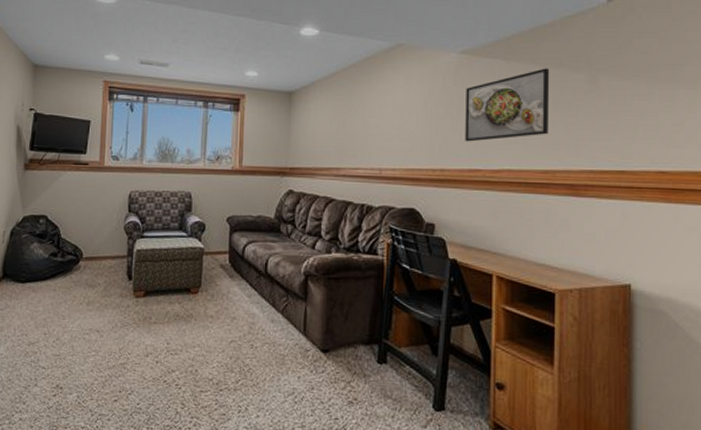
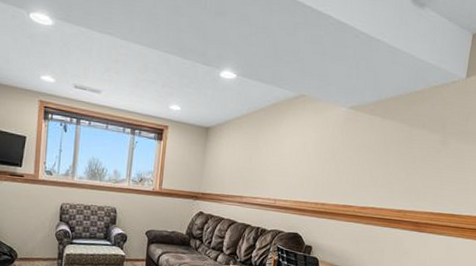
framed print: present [465,68,550,142] -> none [343,127,415,183]

